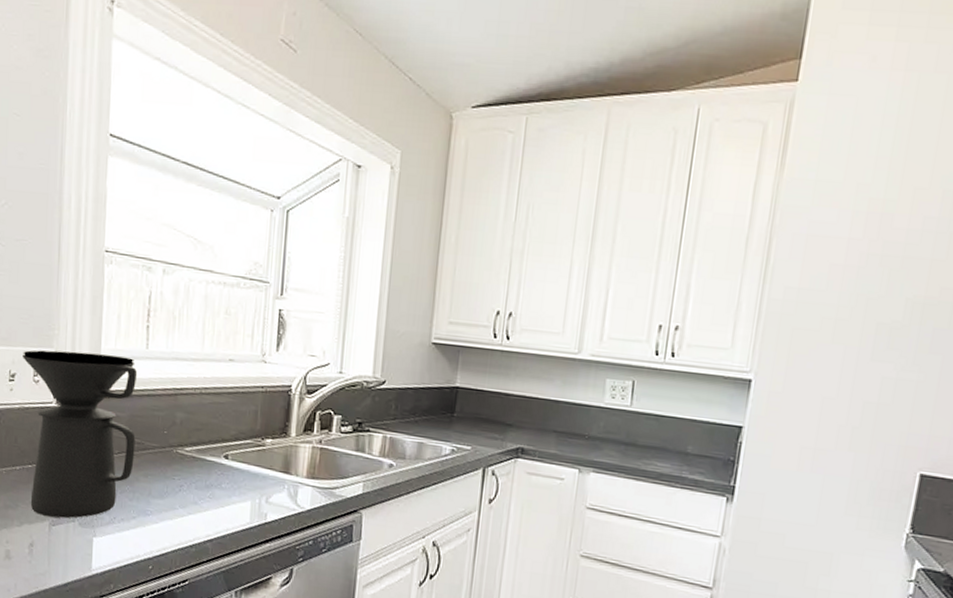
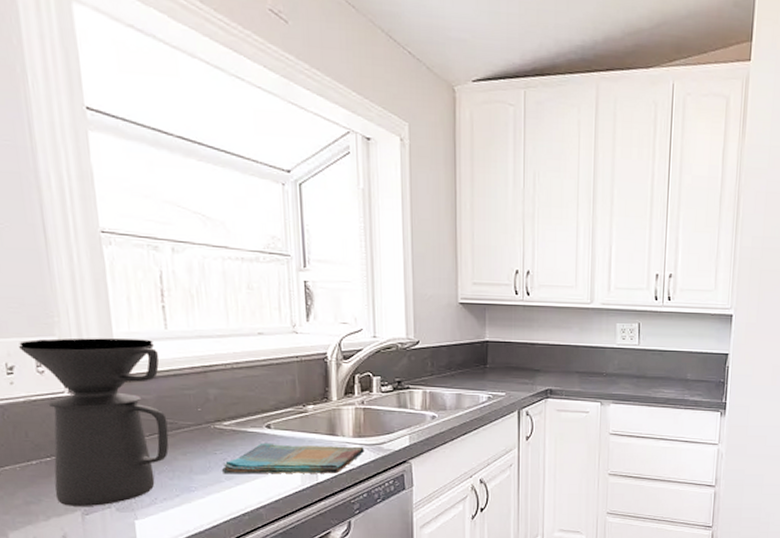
dish towel: none [177,473,316,515] -> present [221,442,365,474]

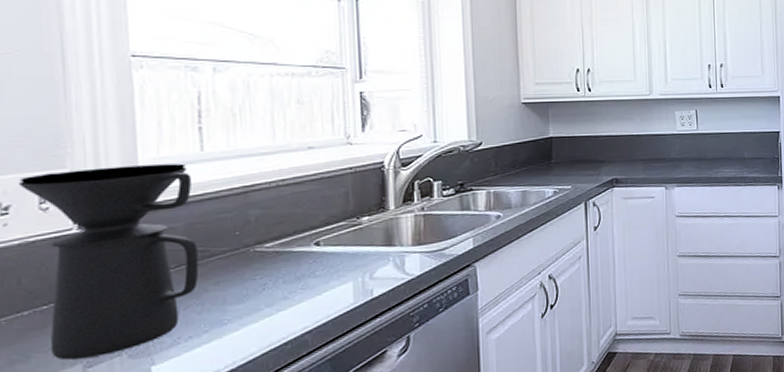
dish towel: present [221,442,365,474] -> none [260,254,425,300]

